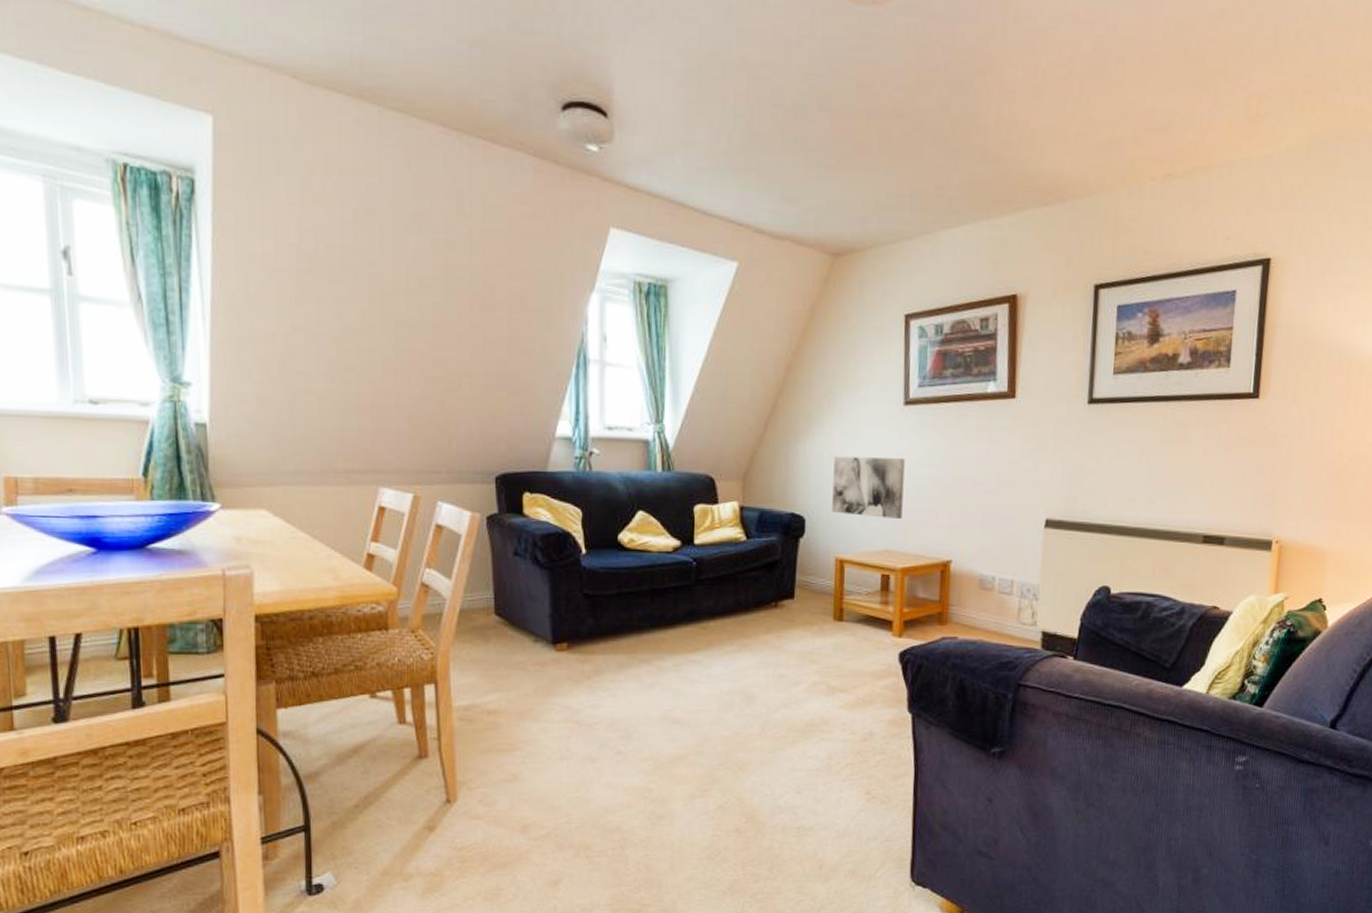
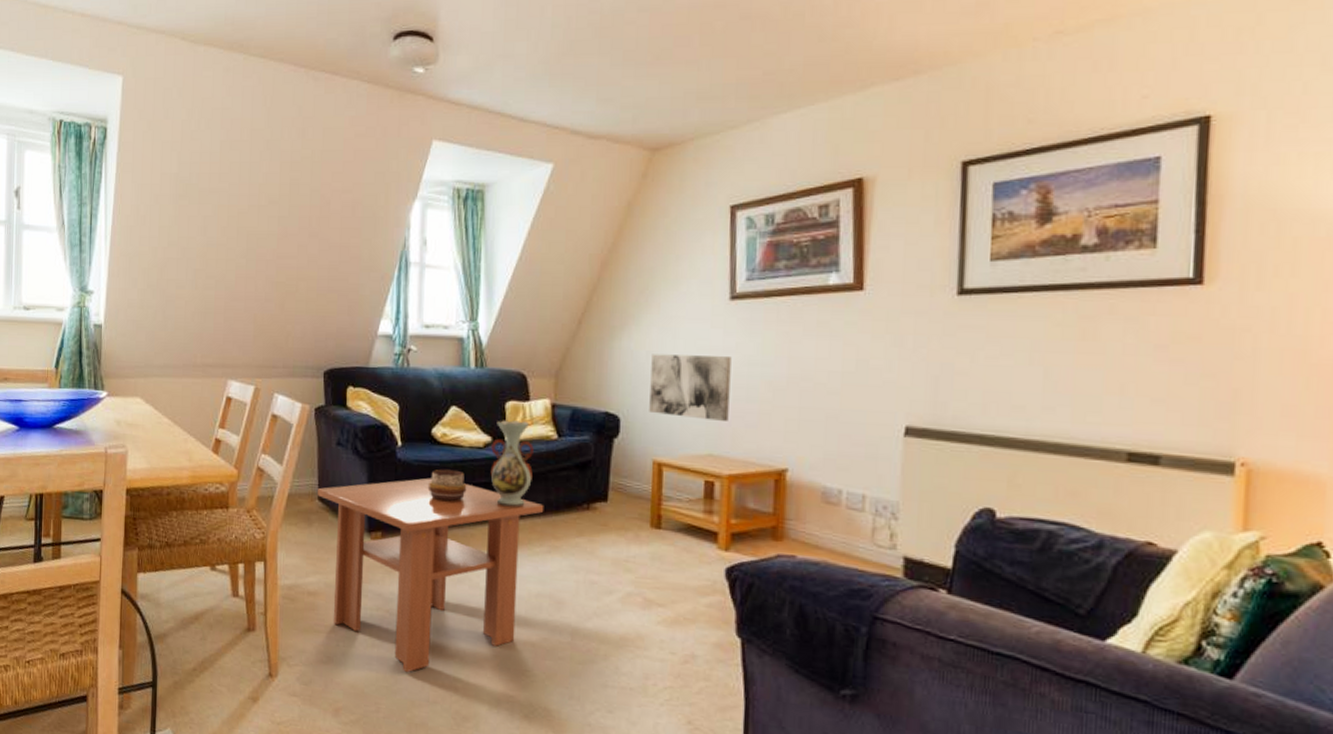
coffee table: none [493,585,734,781] -> present [317,477,544,673]
decorative bowl: none [615,575,656,608] -> present [427,469,467,502]
vase: none [680,523,723,609] -> present [490,420,534,508]

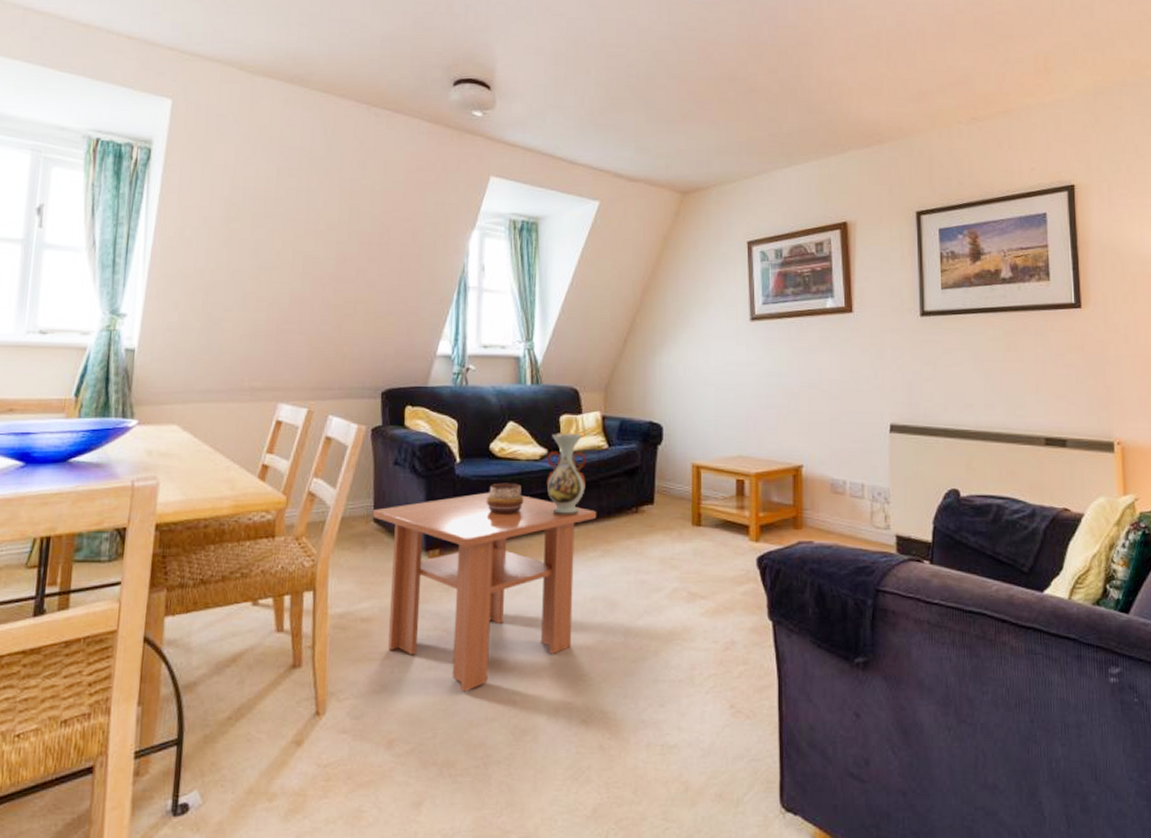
wall art: present [649,354,732,421] -> none [687,368,754,426]

